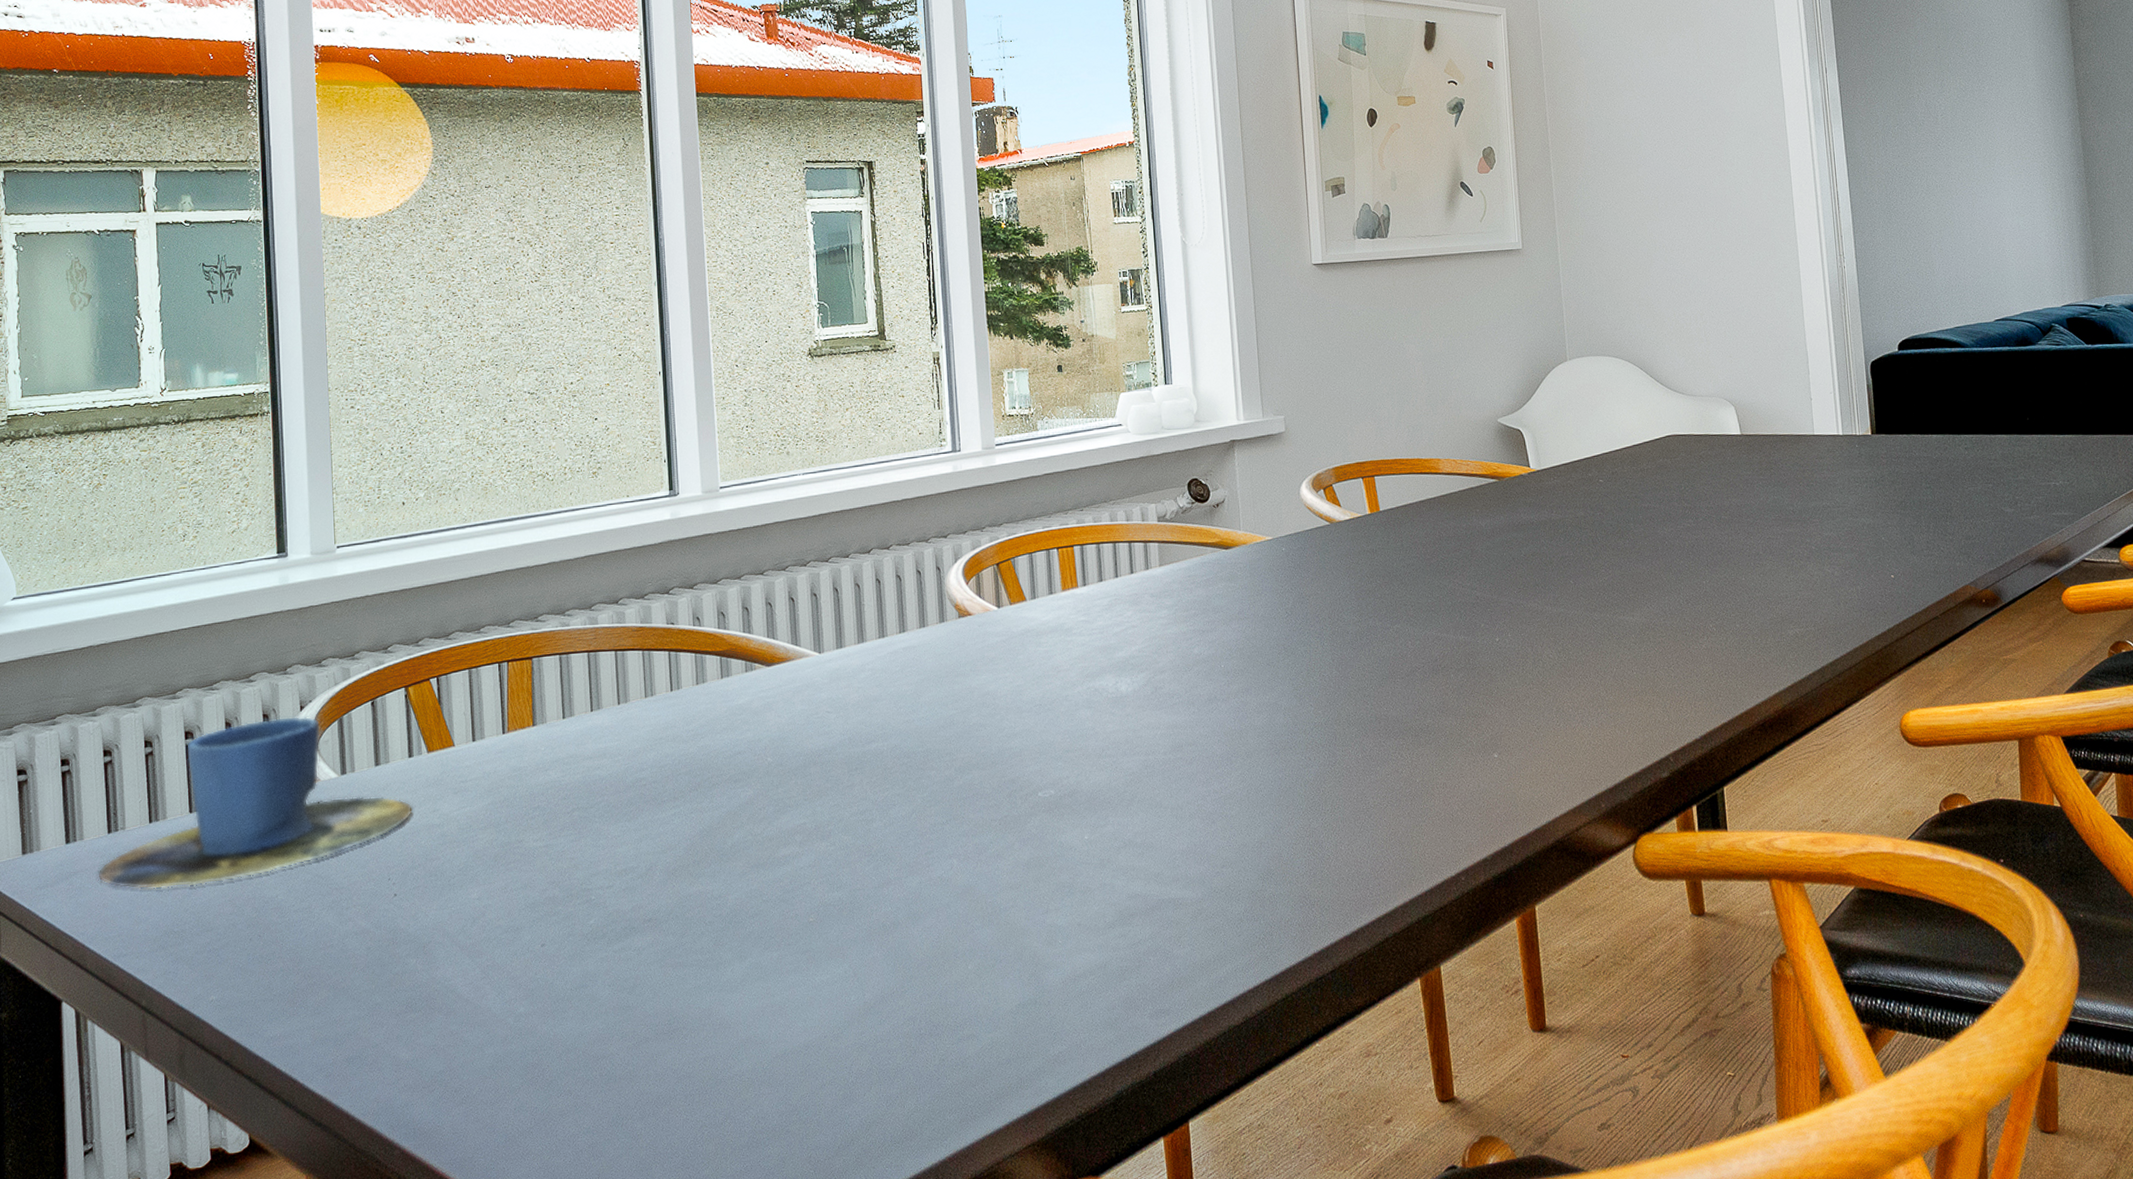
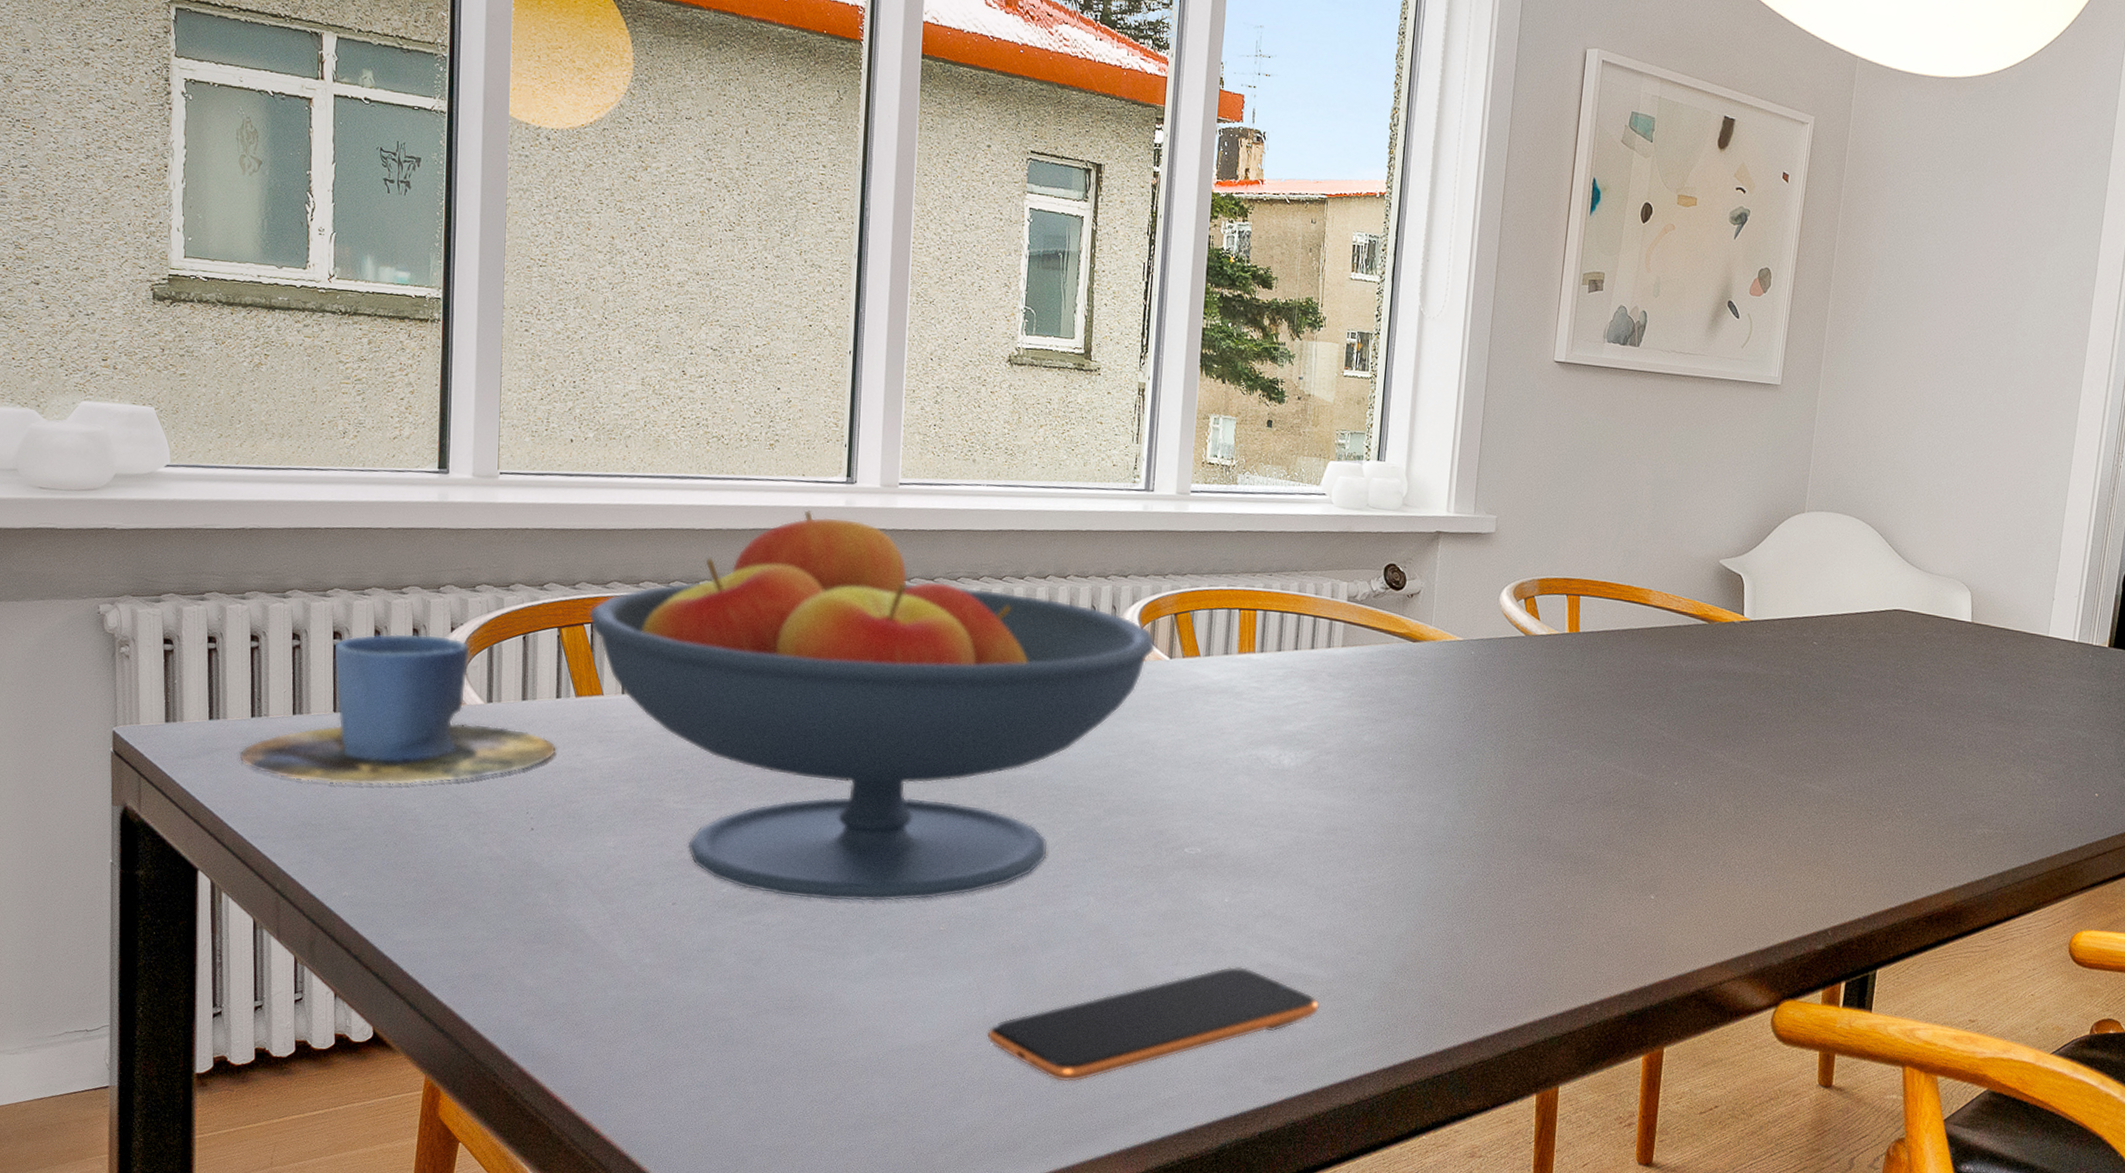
fruit bowl: none [434,529,983,917] -> present [589,510,1156,902]
smartphone: none [868,902,1194,1057] -> present [986,966,1321,1083]

